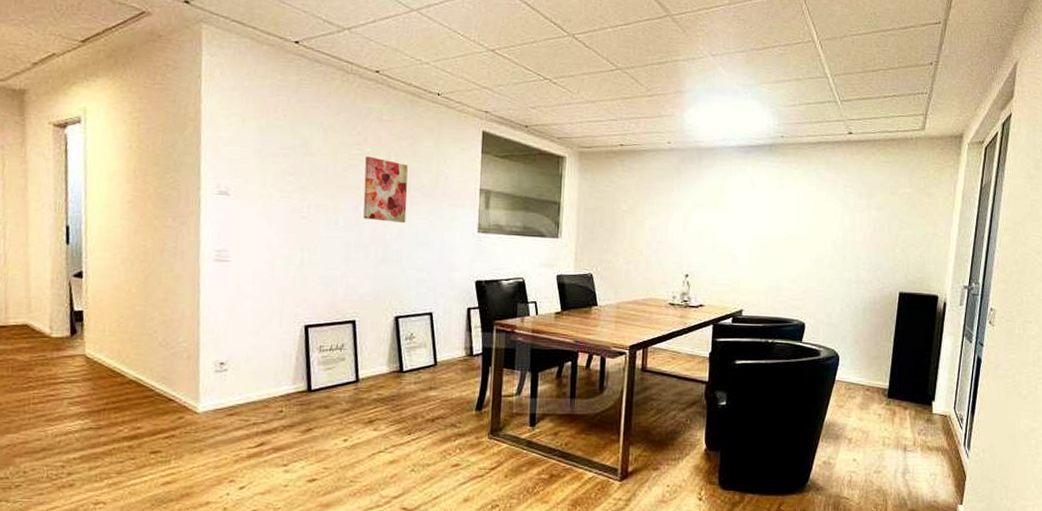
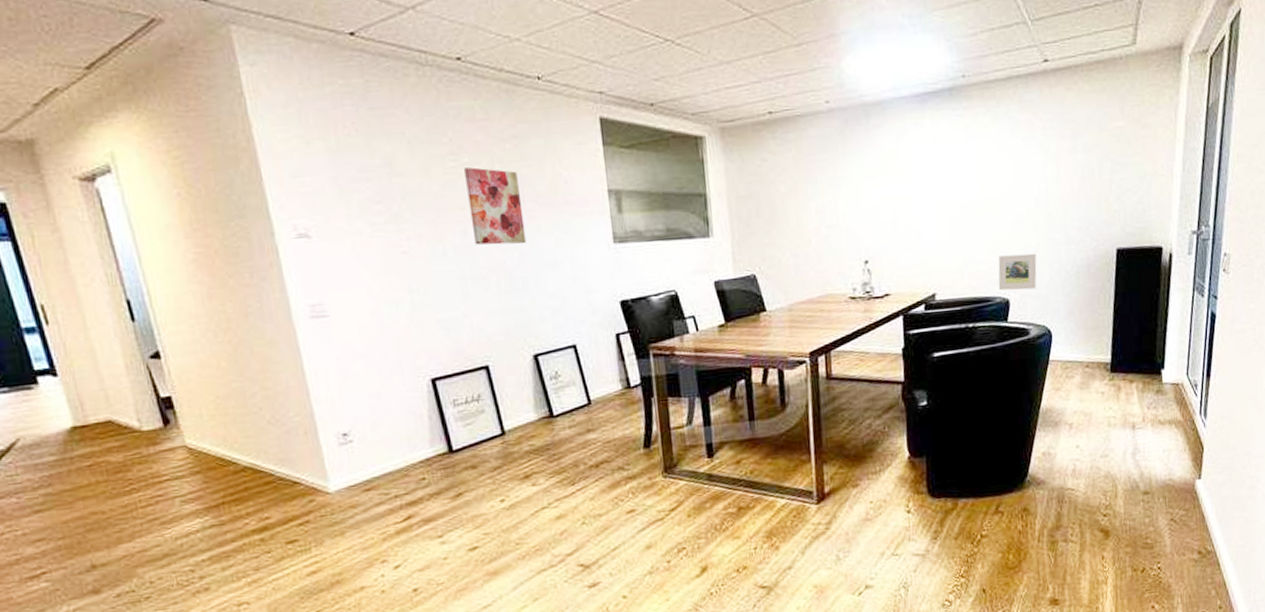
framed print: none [796,285,830,317] -> present [998,253,1037,291]

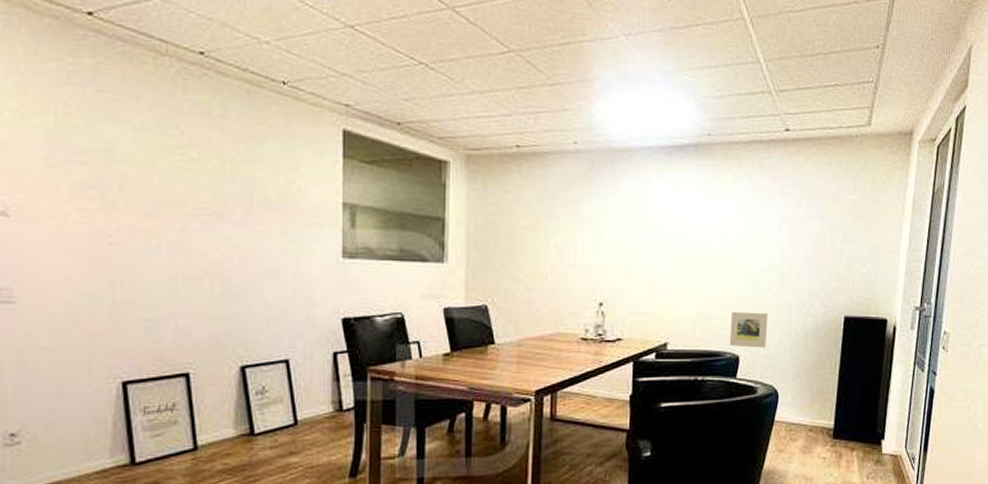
wall art: present [464,167,527,245] -> none [191,163,249,249]

